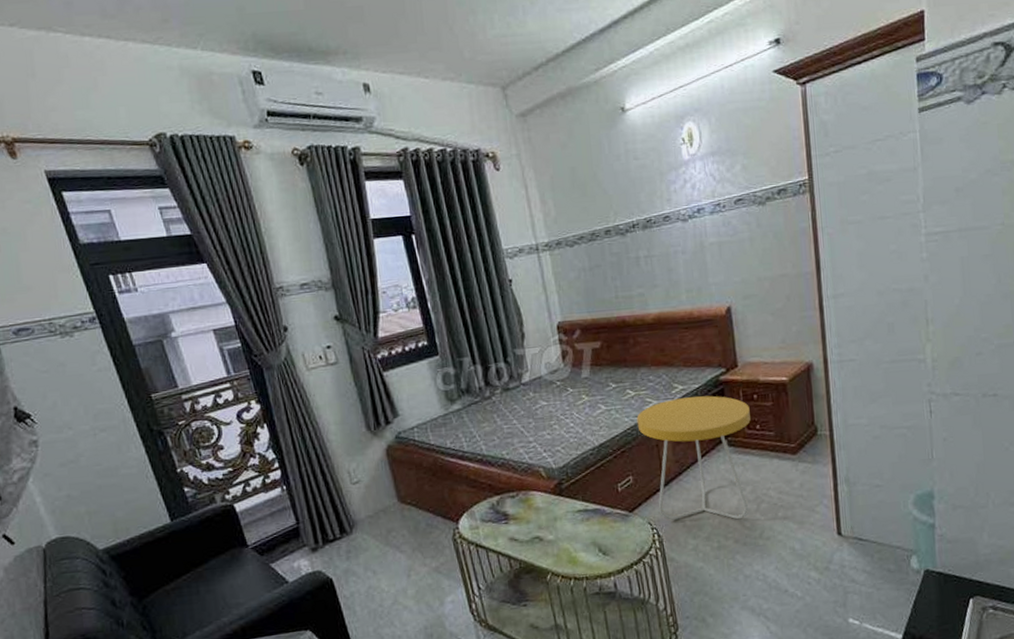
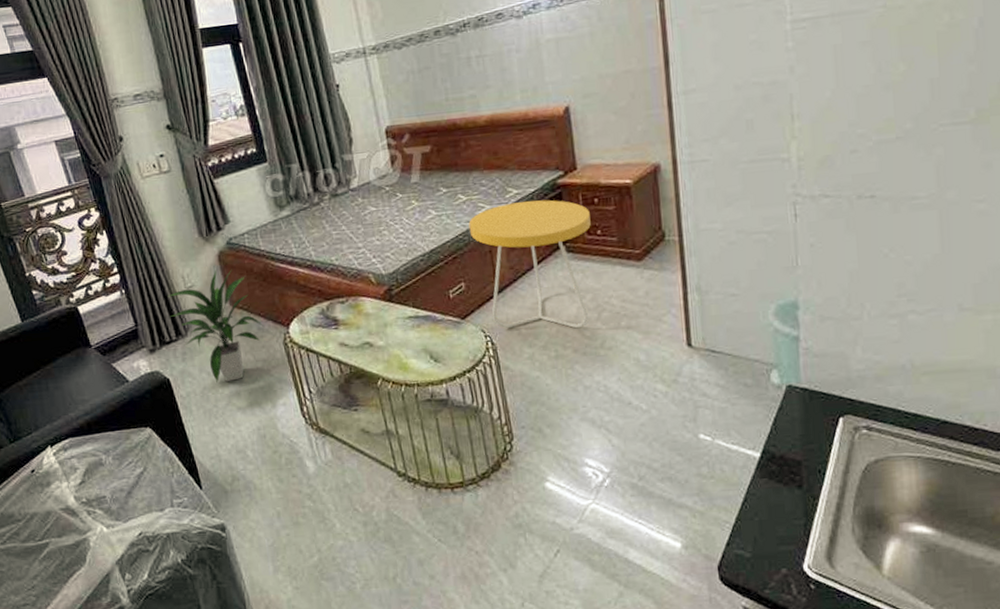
indoor plant: none [332,464,433,582] -> present [167,269,264,383]

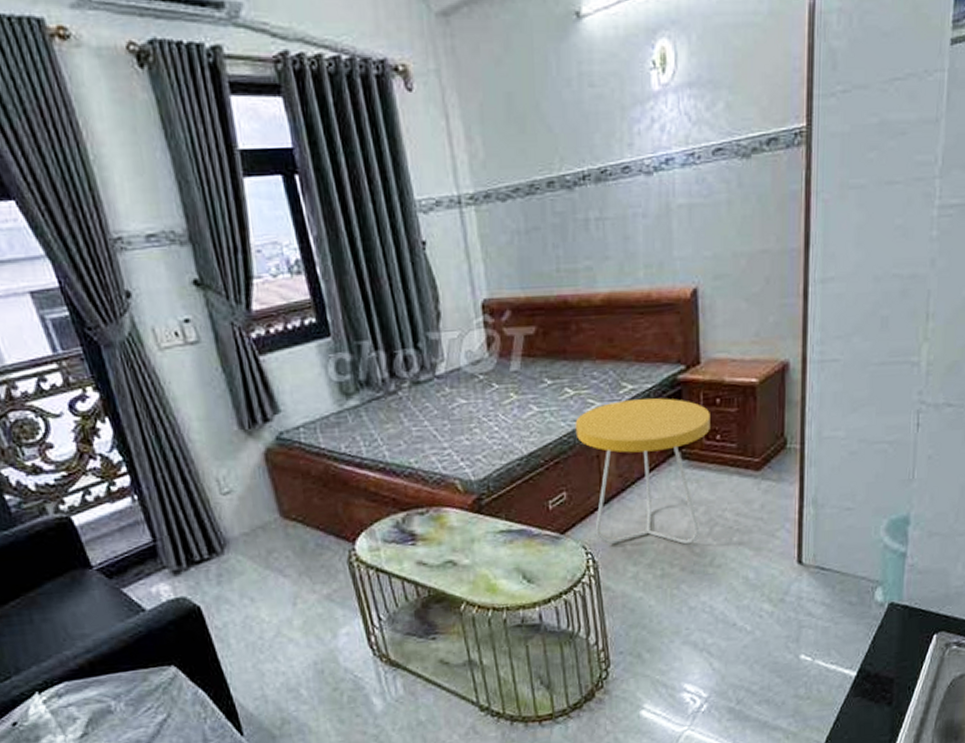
indoor plant: present [167,269,264,383] -> none [196,471,324,611]

